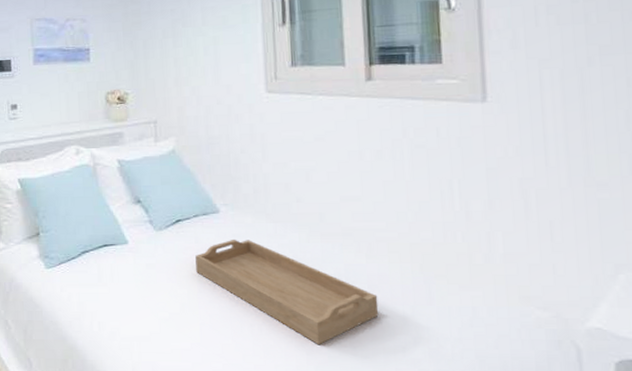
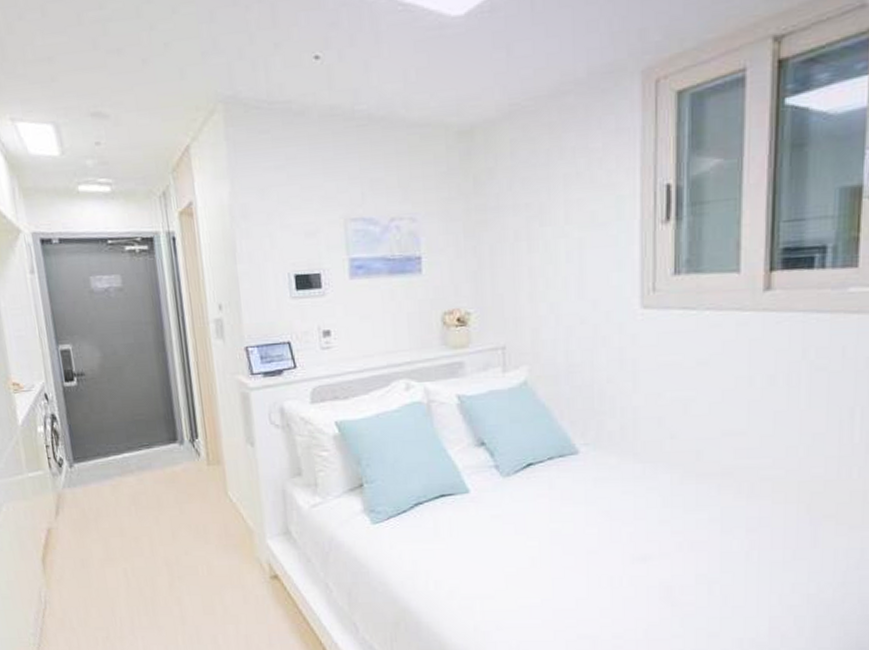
serving tray: present [195,239,379,345] -> none [549,483,756,596]

